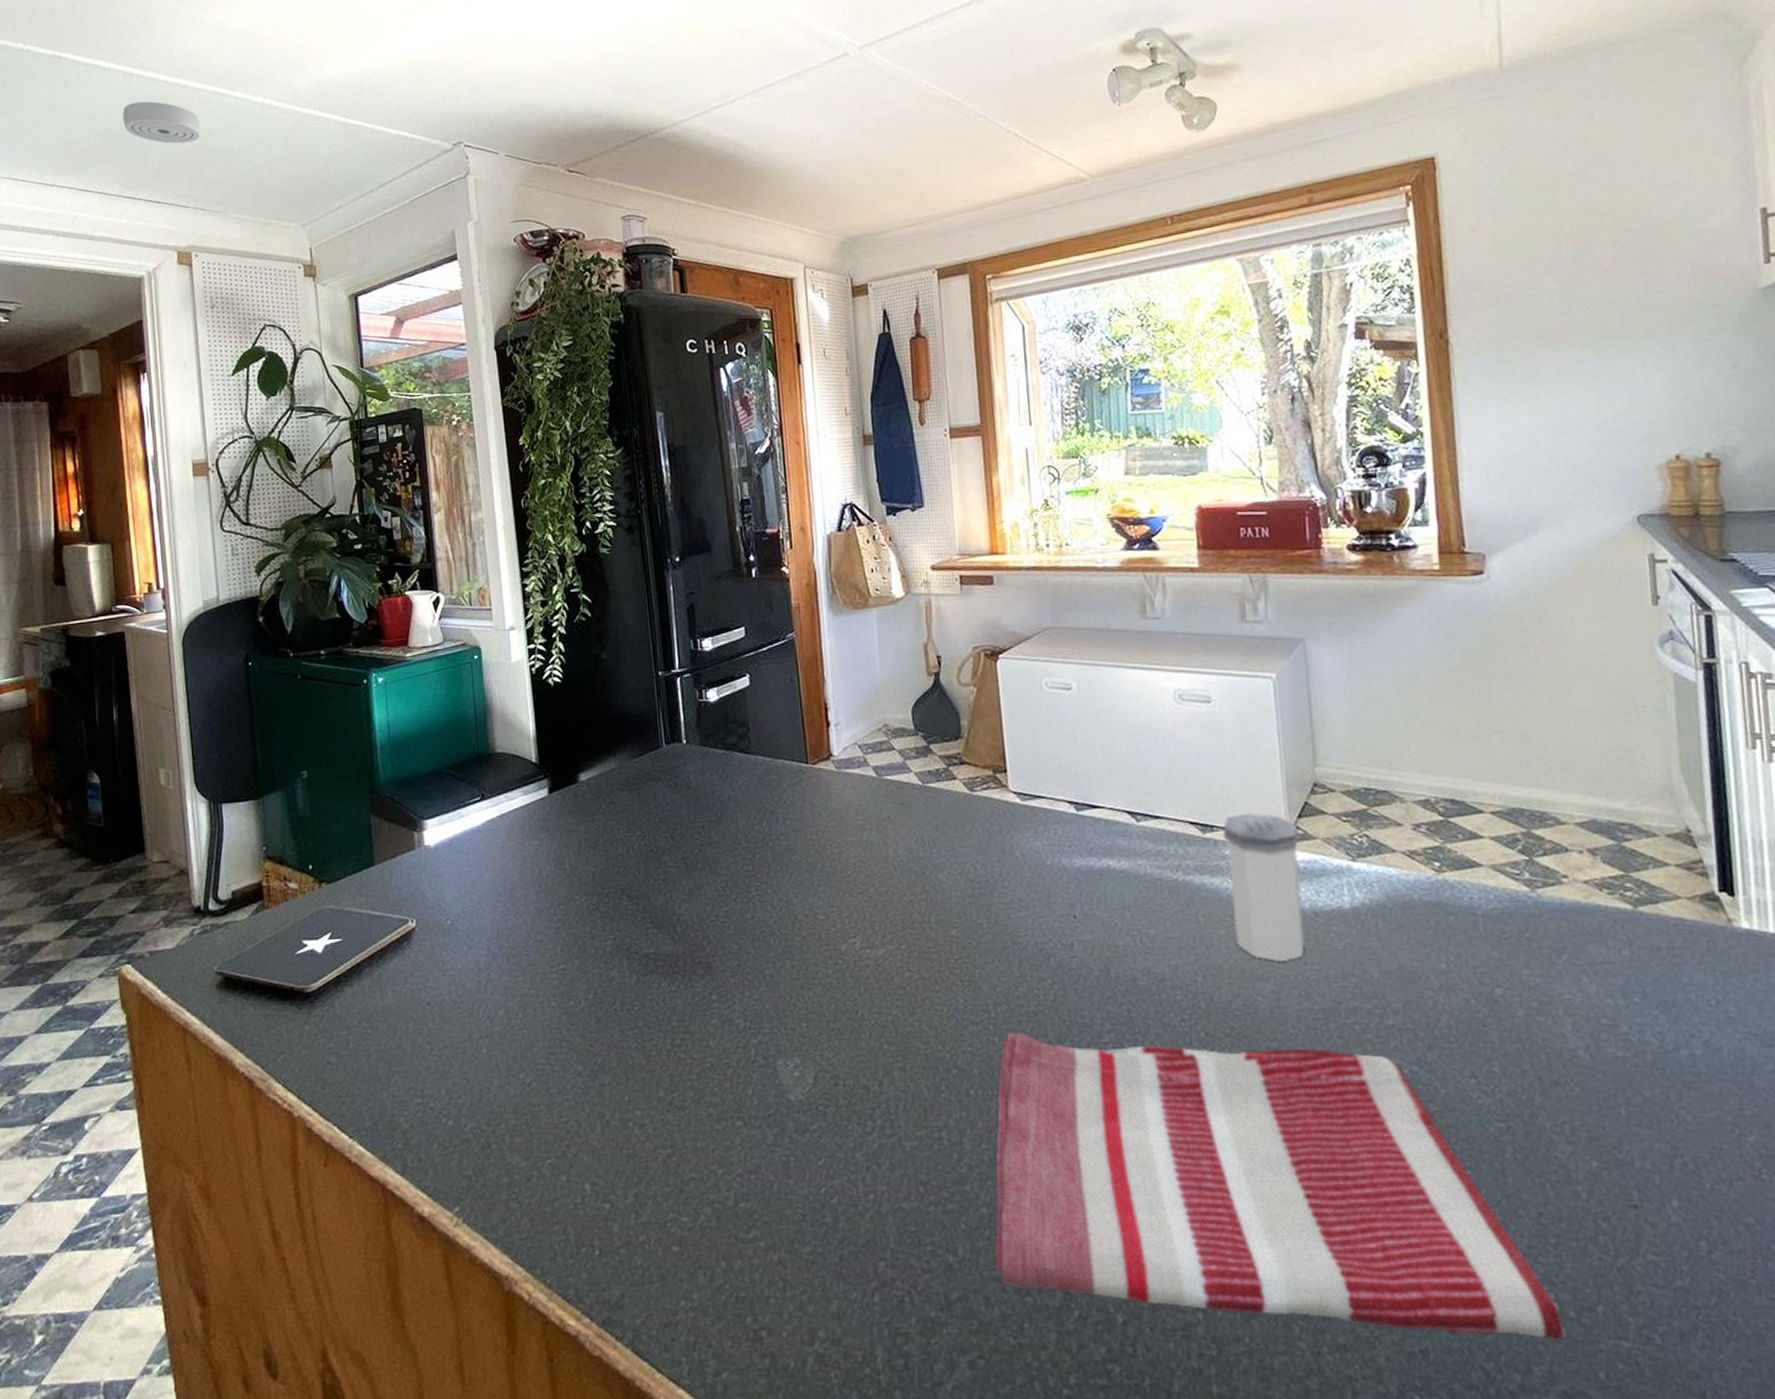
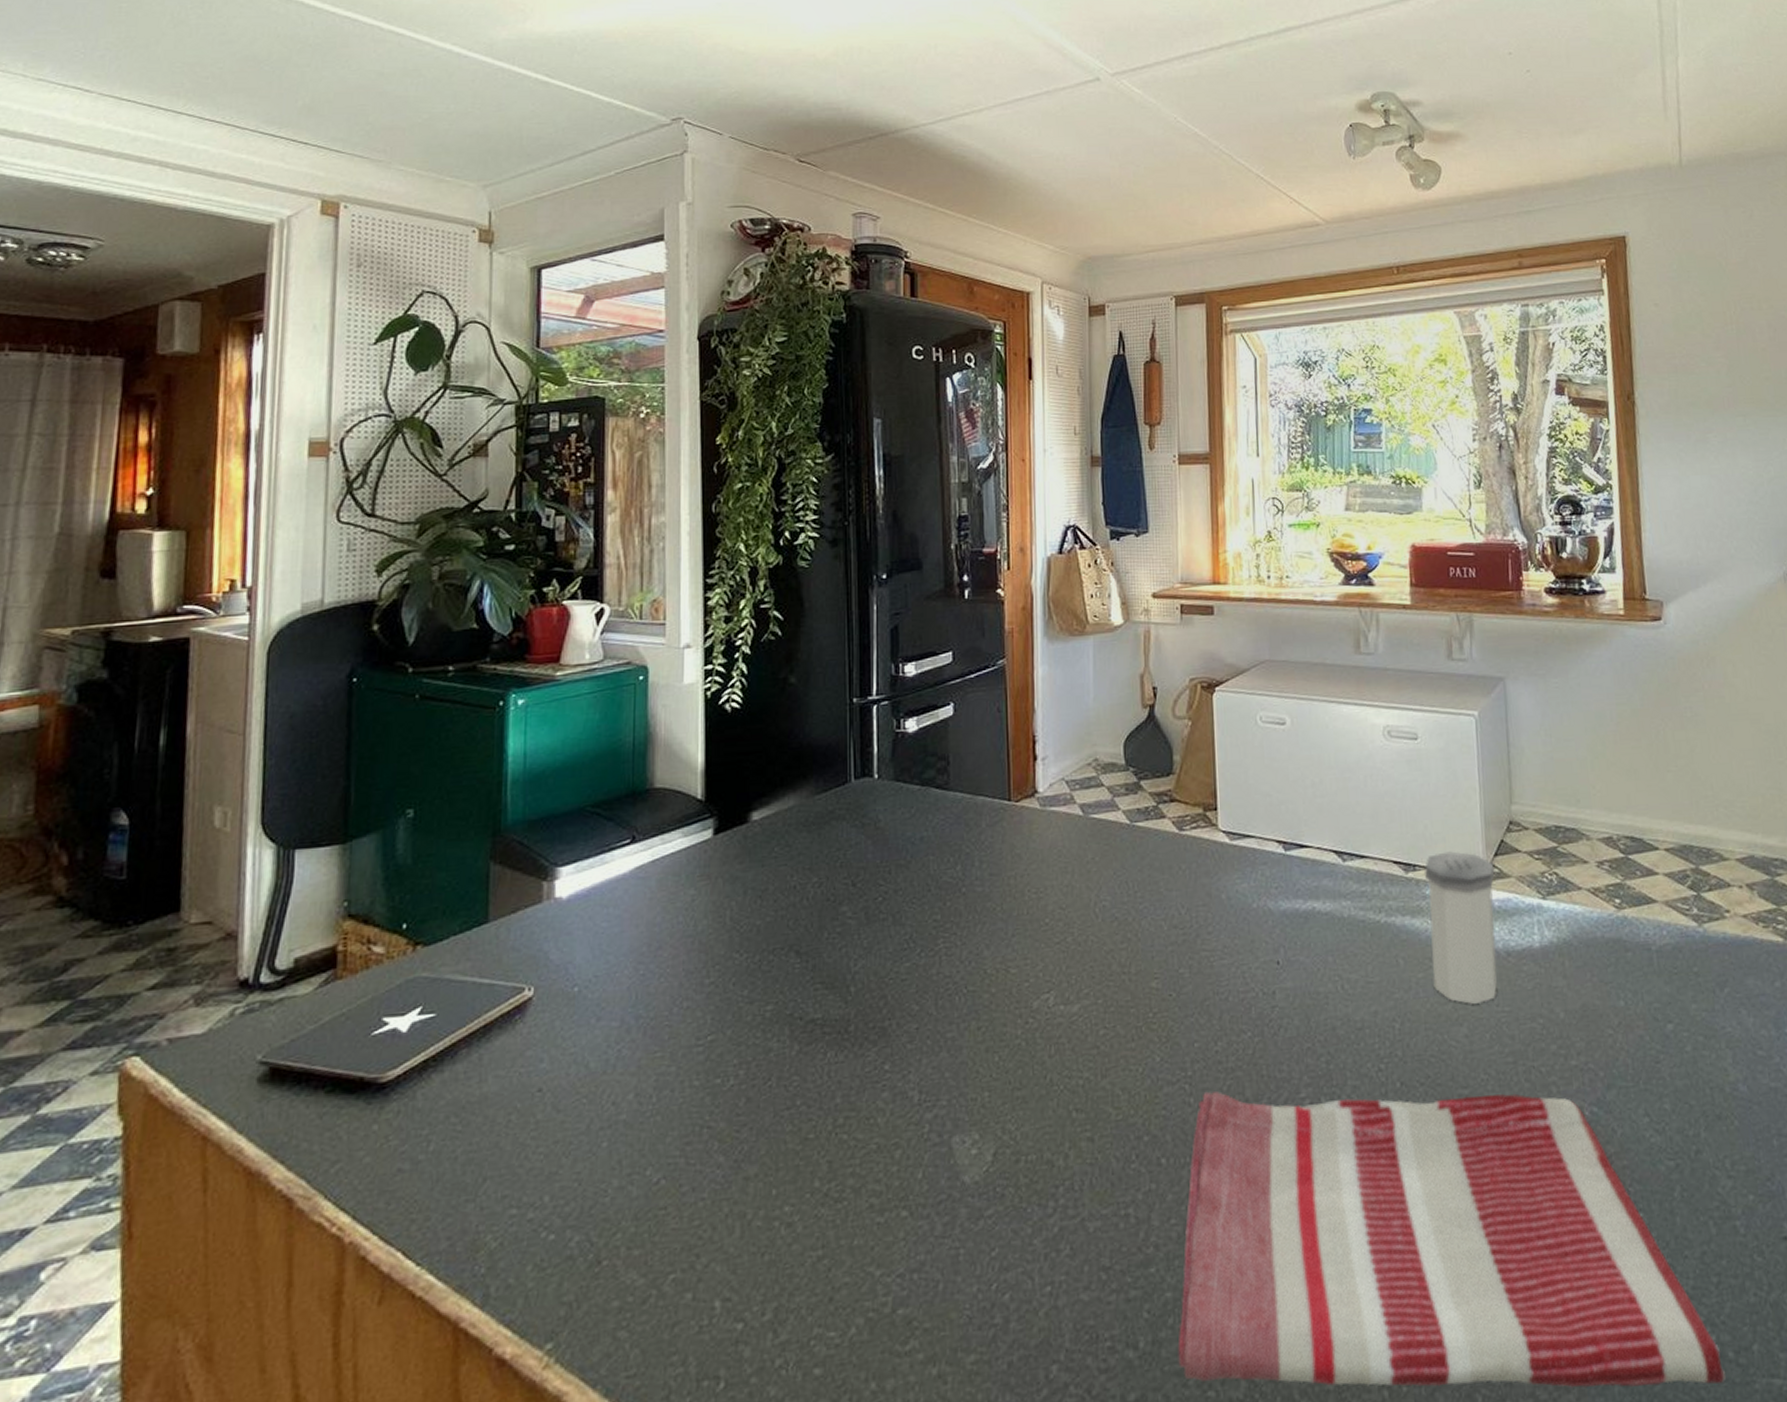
smoke detector: present [122,101,201,144] -> none [271,31,370,82]

